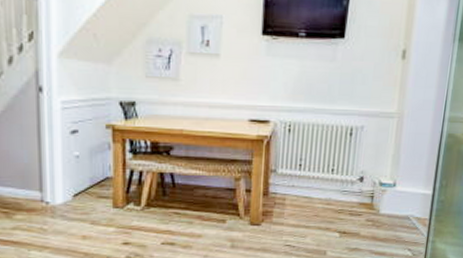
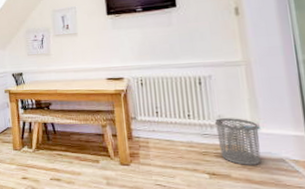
waste bin: none [355,174,395,223] -> present [215,118,261,165]

